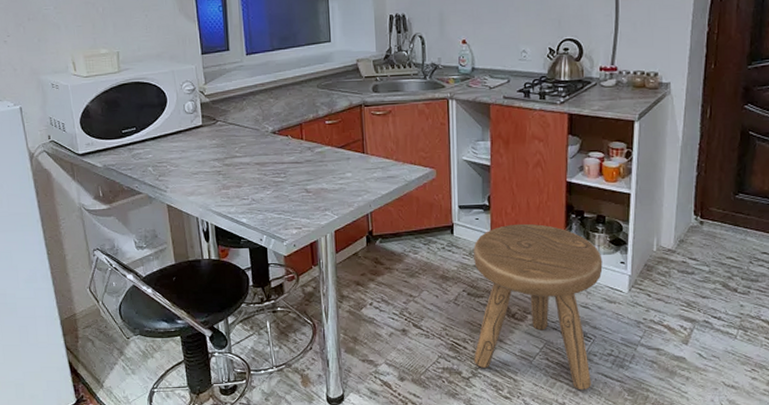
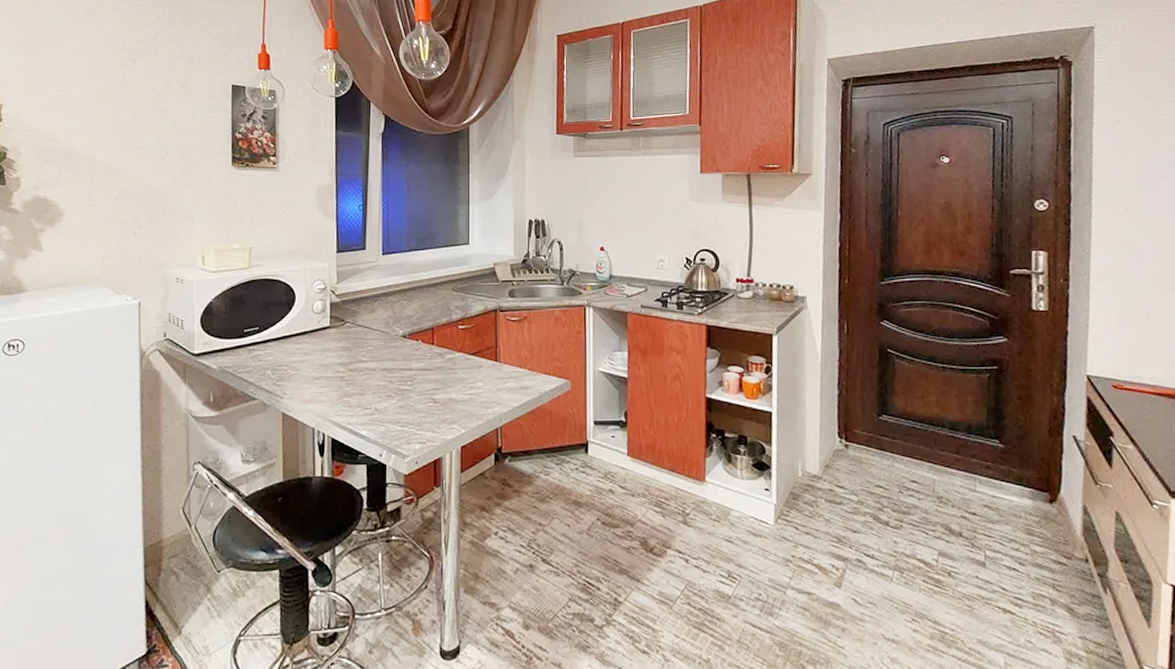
stool: present [473,223,603,389] -> none [608,443,746,642]

